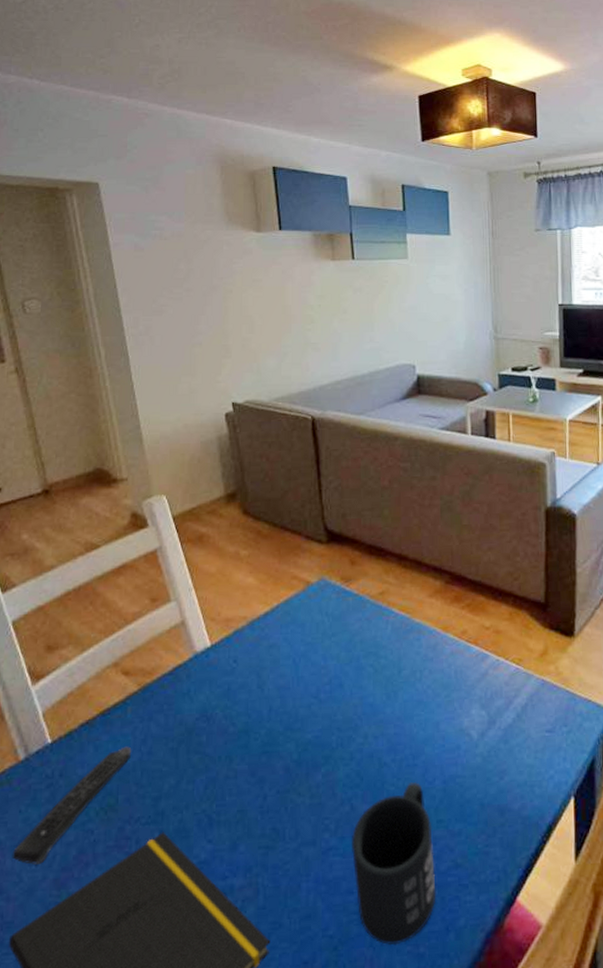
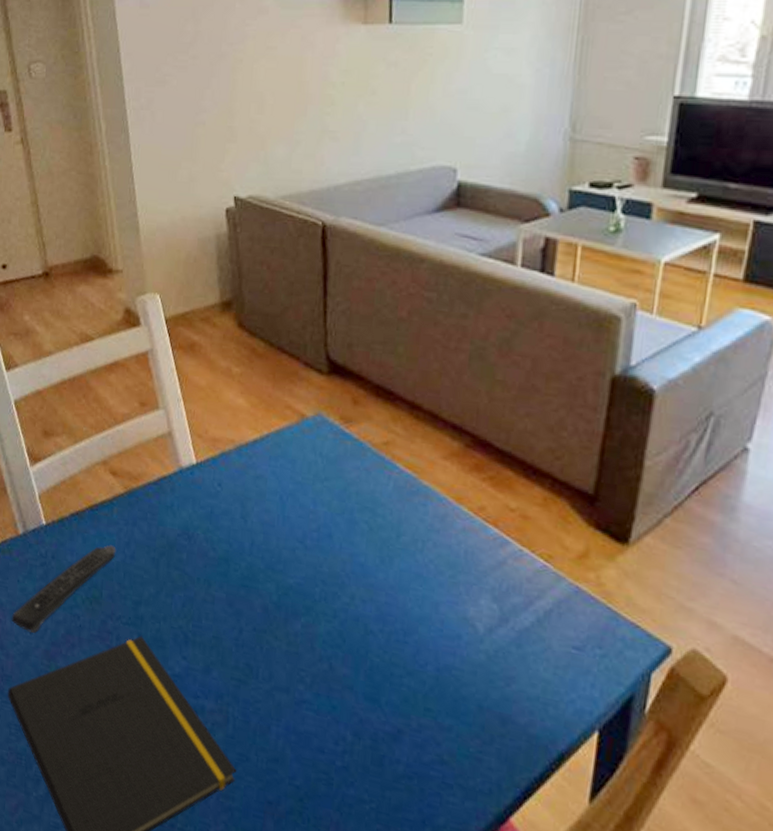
mug: present [352,782,436,946] -> none [326,659,419,819]

